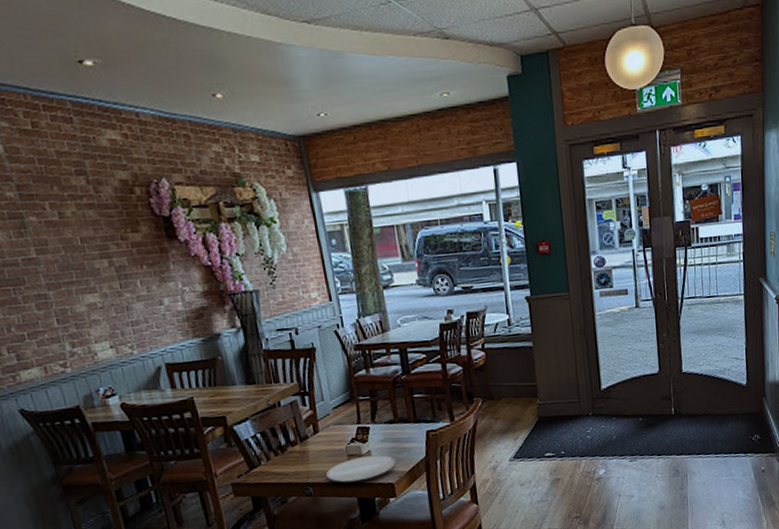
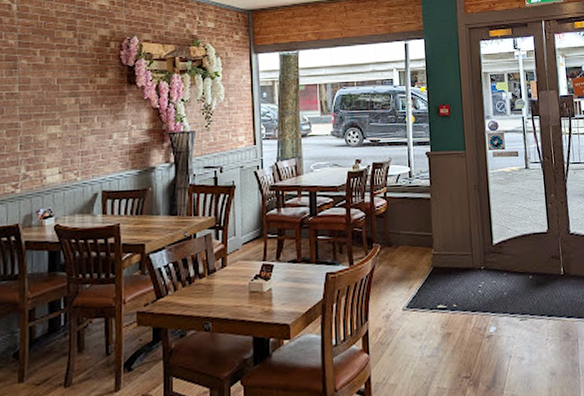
plate: present [326,454,396,483] -> none [227,293,294,320]

